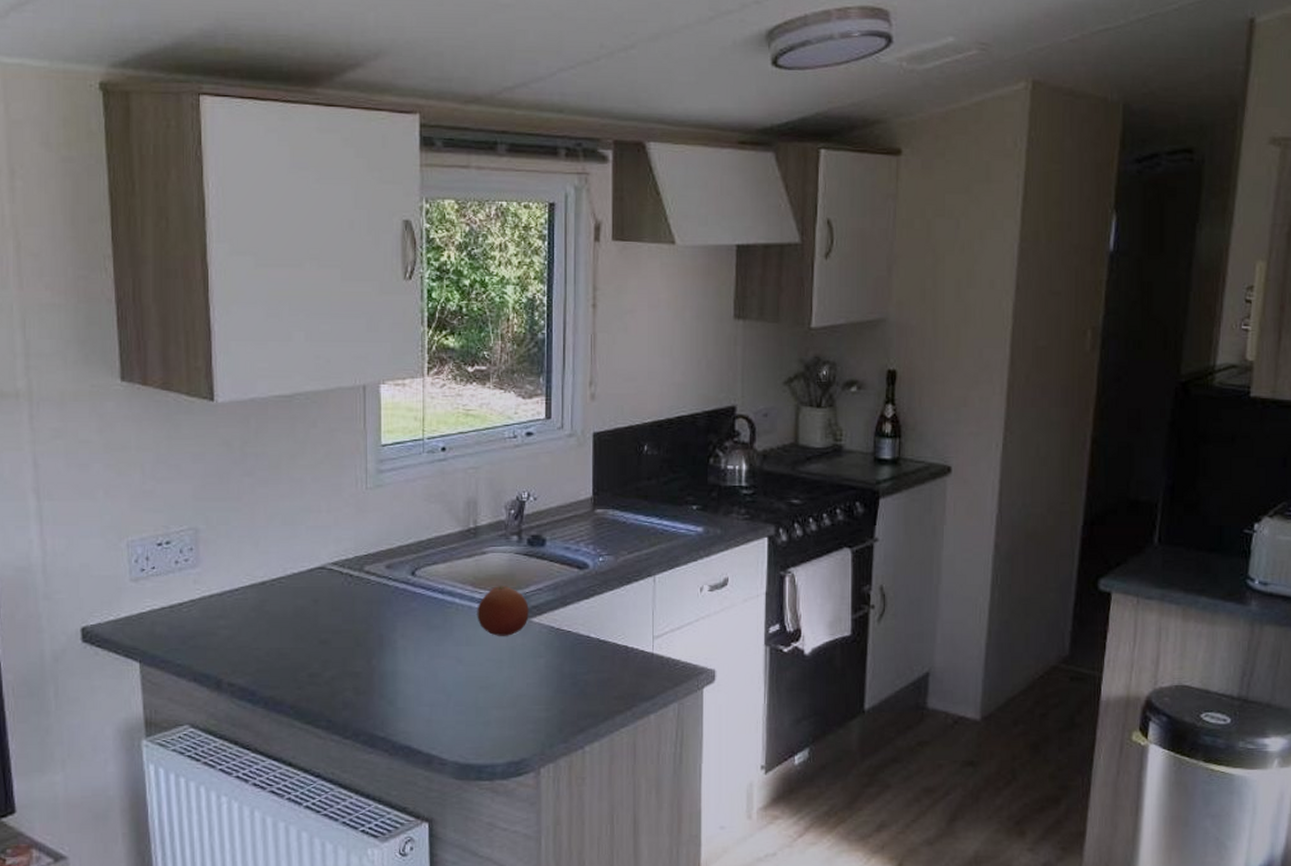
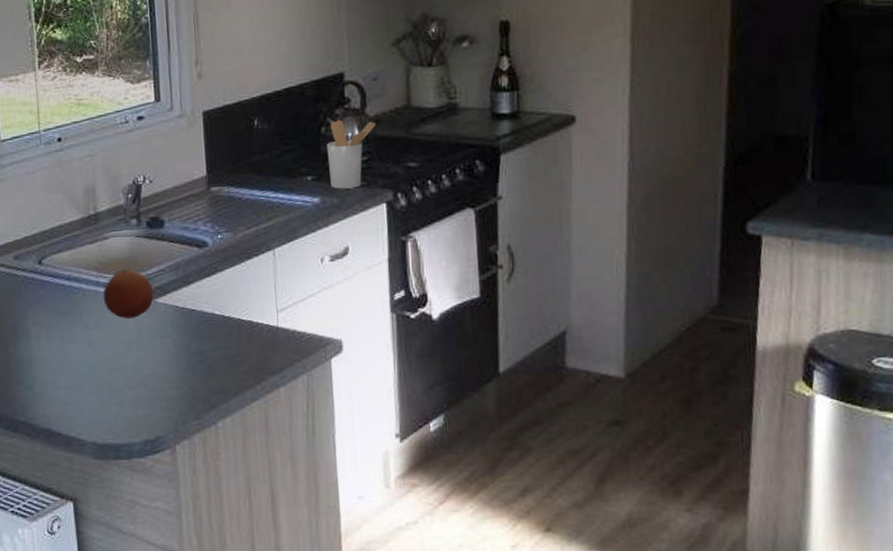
utensil holder: none [714,452,764,520] -> present [326,120,376,189]

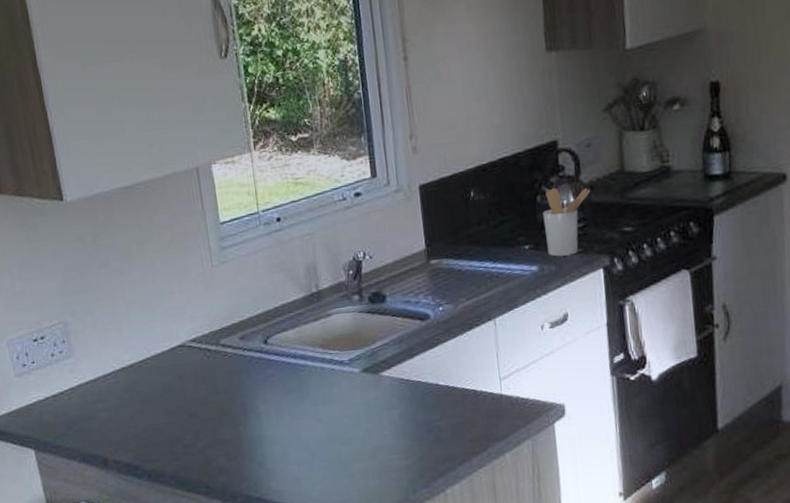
fruit: present [103,269,154,319] -> none [329,344,379,393]

